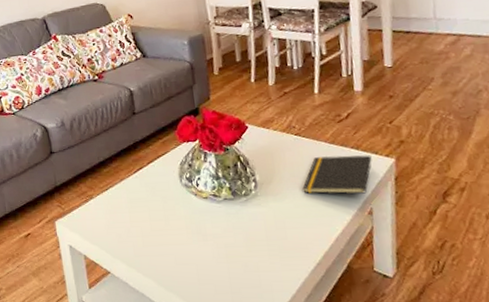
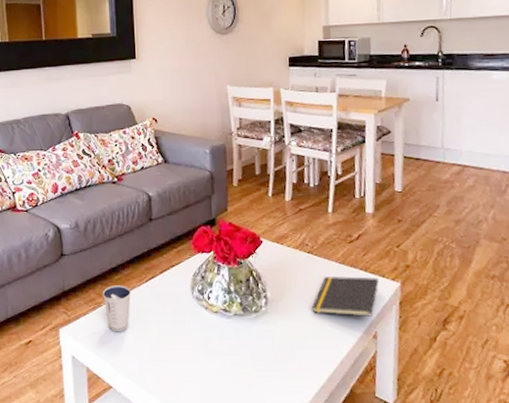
dixie cup: none [92,178,122,221] -> present [102,285,132,331]

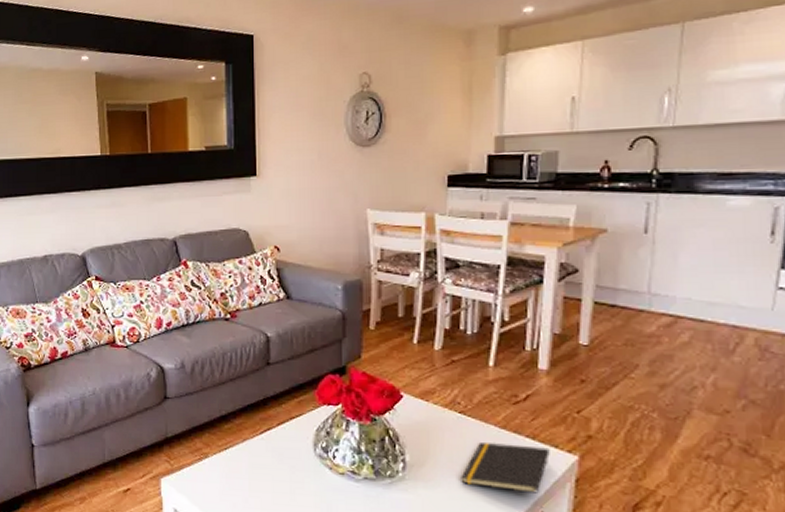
dixie cup: present [102,285,132,331] -> none [209,435,244,486]

